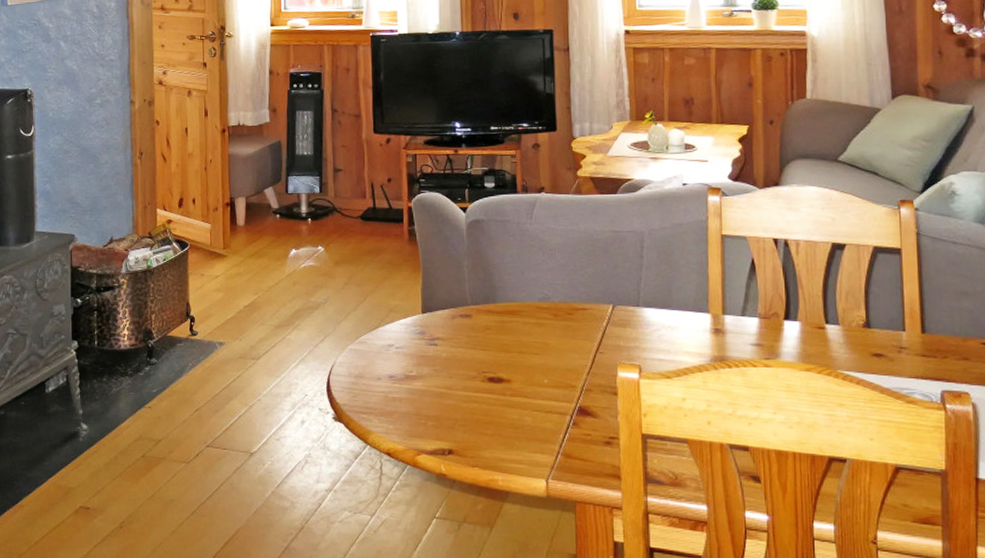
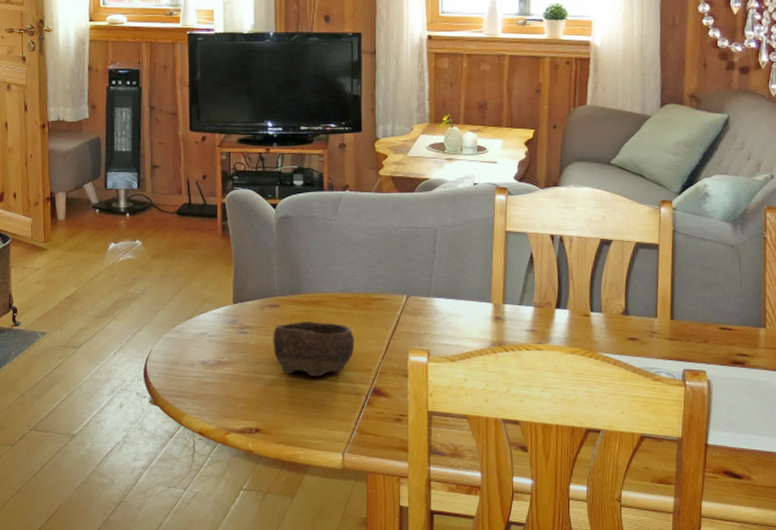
bowl: none [465,332,556,394] -> present [273,320,355,377]

